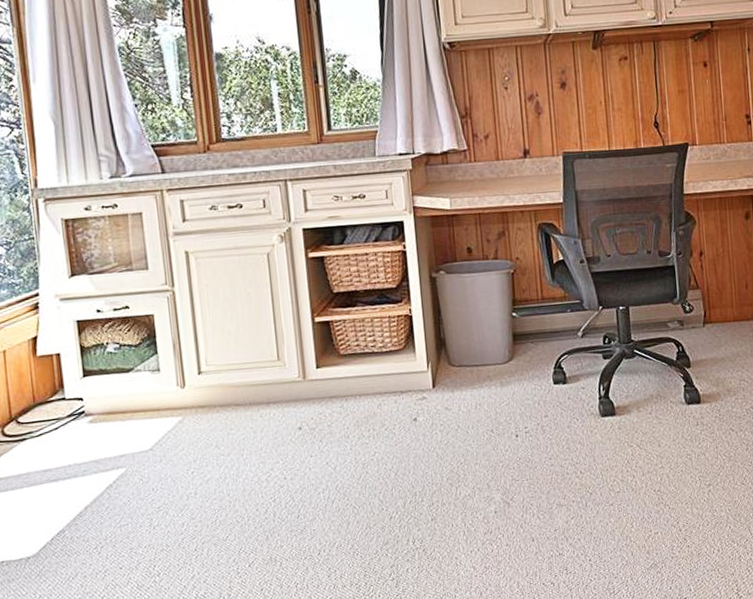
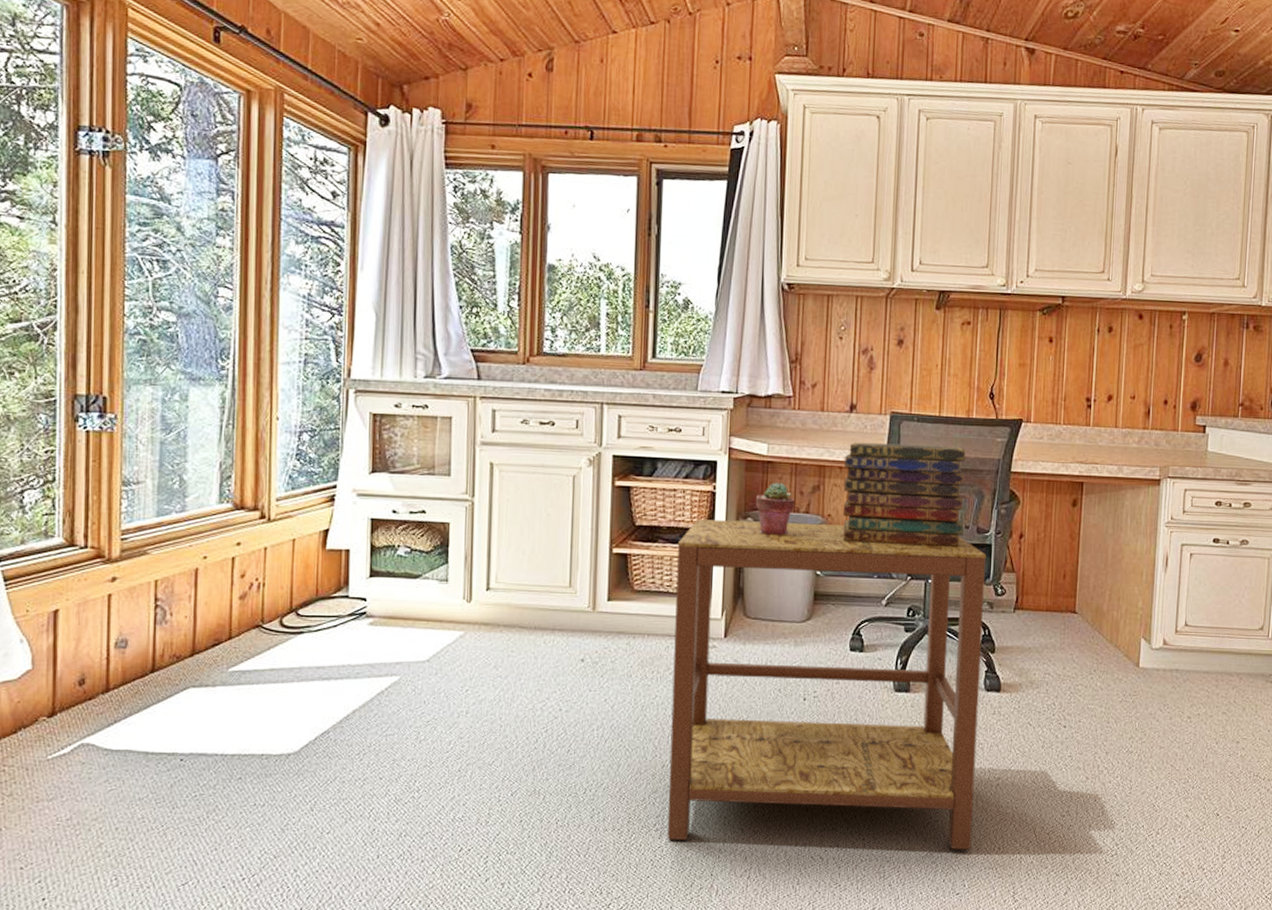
side table: none [376,262,692,587] -> present [667,519,987,850]
potted succulent: none [445,234,484,286] -> present [755,483,796,536]
book stack: none [525,176,646,282] -> present [842,442,966,548]

